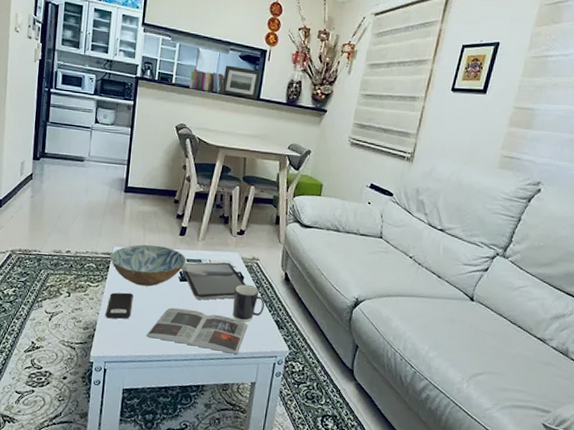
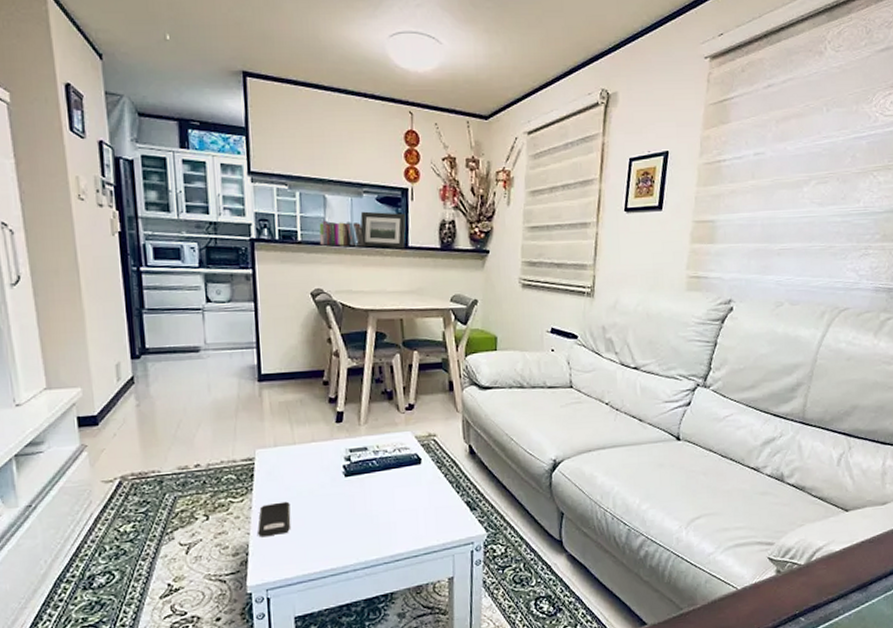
bowl: present [110,244,186,287] -> none [253,438,349,491]
magazine: present [146,307,248,354] -> none [313,507,435,550]
tablet: present [181,262,246,300] -> none [343,444,425,495]
mug: present [232,284,265,322] -> none [411,466,451,511]

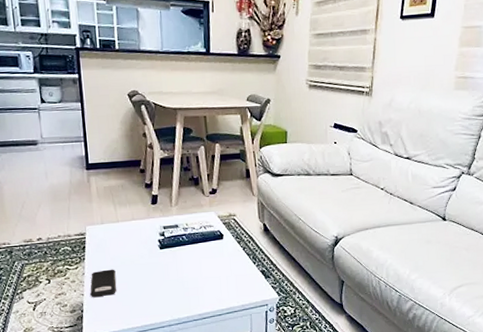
books: present [319,220,365,247] -> none [133,30,173,54]
picture frame: present [360,211,406,249] -> none [168,22,208,56]

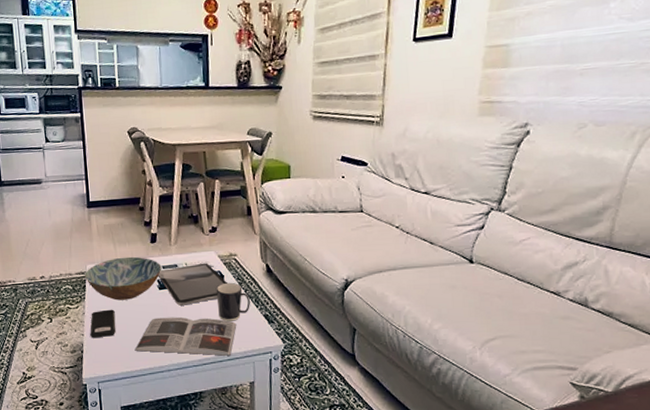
bowl: none [84,217,163,261] -> present [85,256,162,301]
magazine: none [135,274,235,310] -> present [134,316,237,356]
tablet: none [158,223,227,264] -> present [158,263,227,306]
mug: none [215,241,248,278] -> present [215,282,250,322]

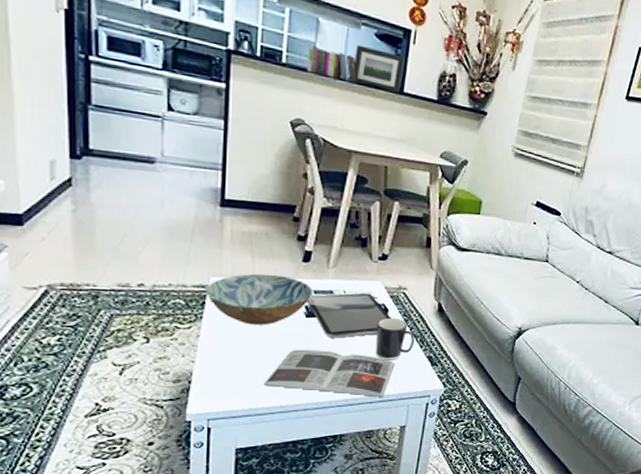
phone: present [90,309,116,339] -> none [204,334,243,367]
books: none [133,67,172,90] -> present [307,45,357,83]
picture frame: none [167,57,207,90] -> present [353,44,405,94]

